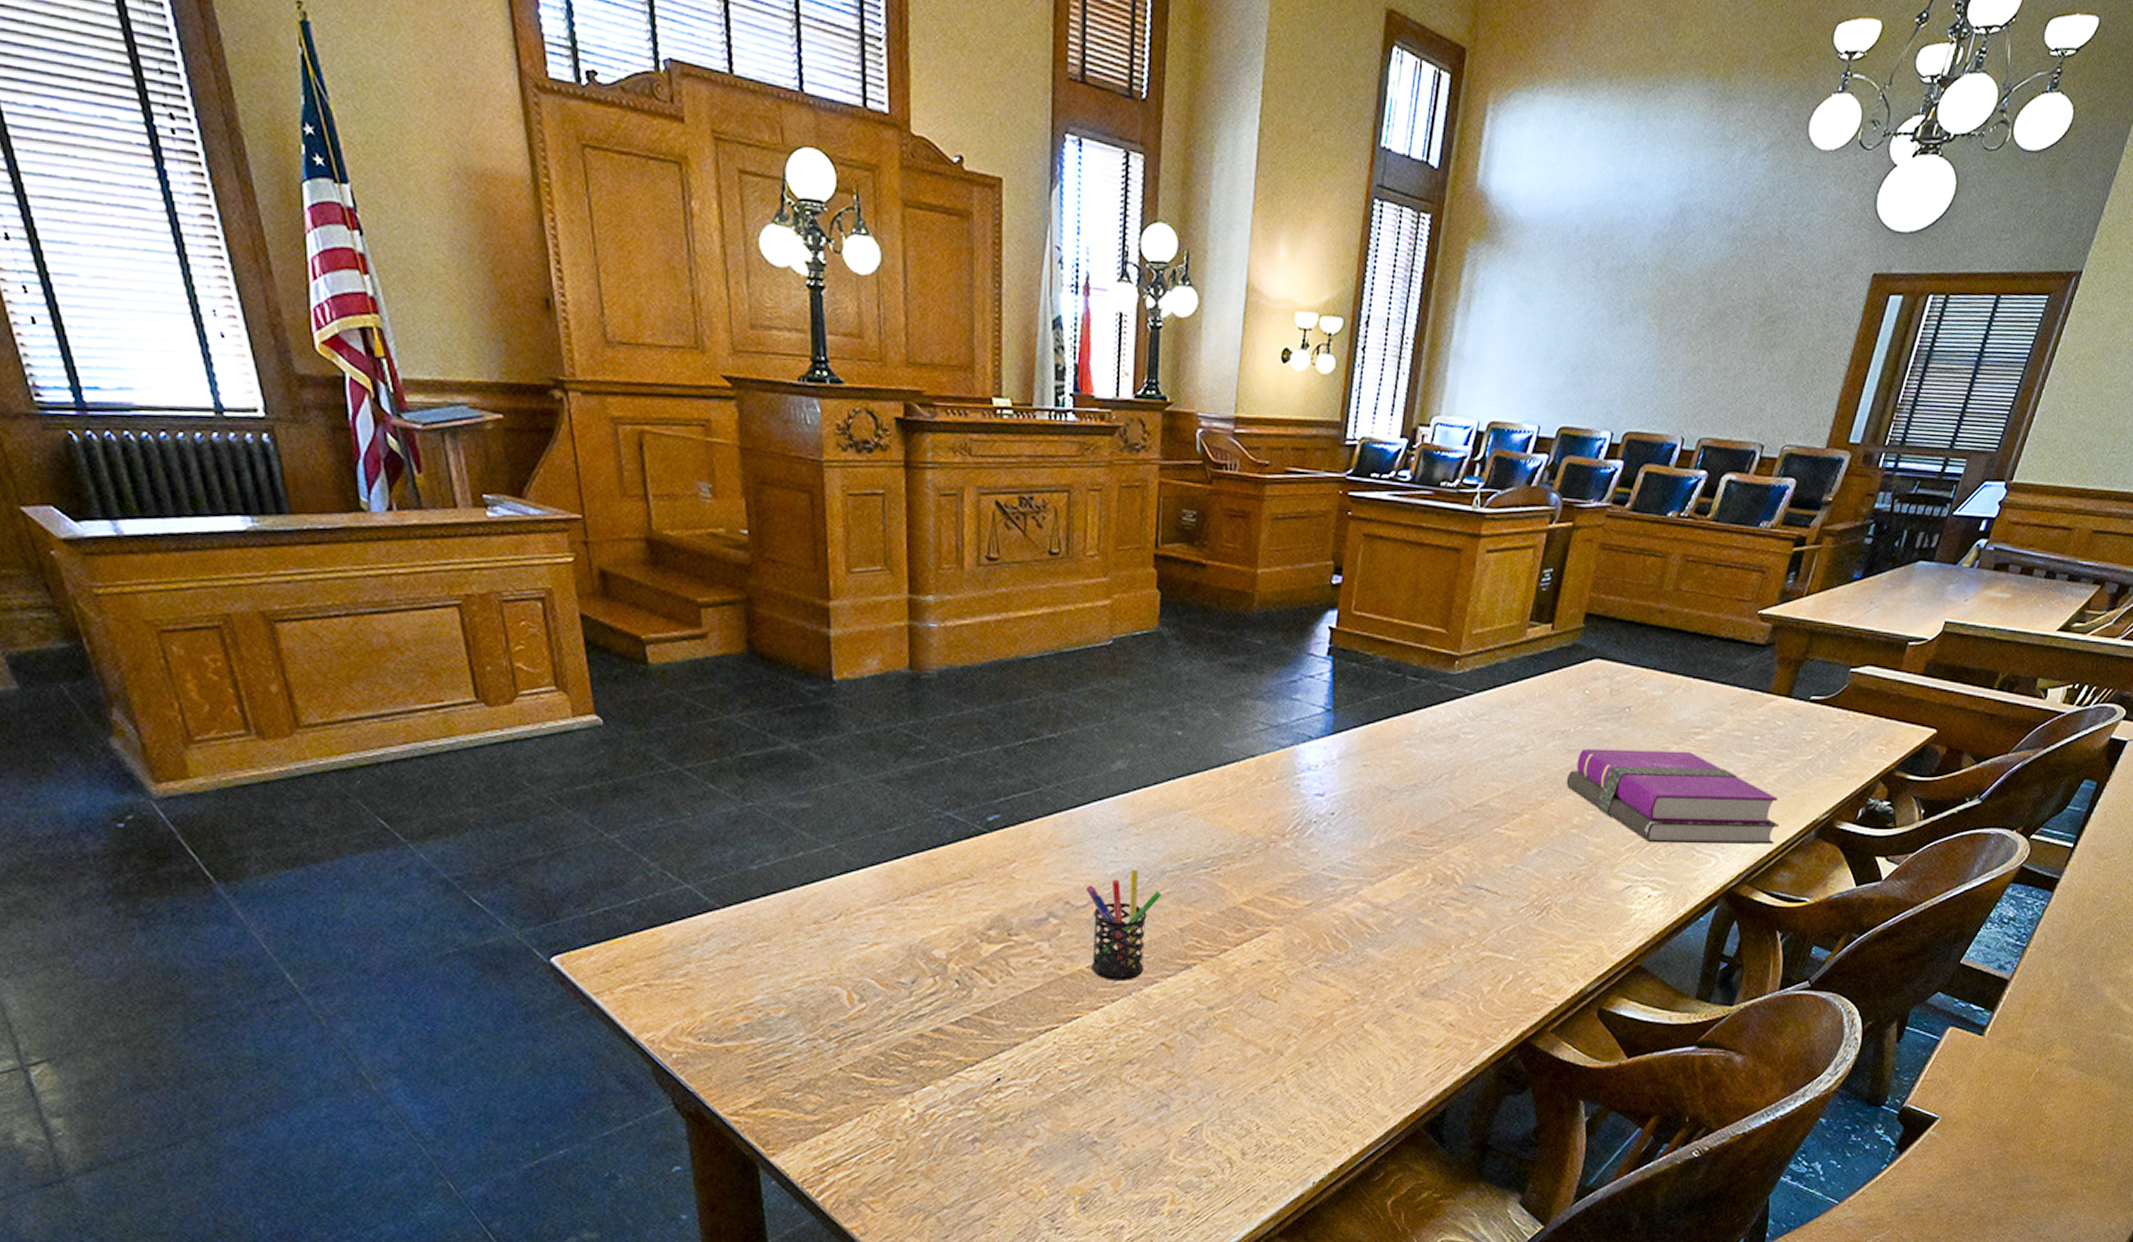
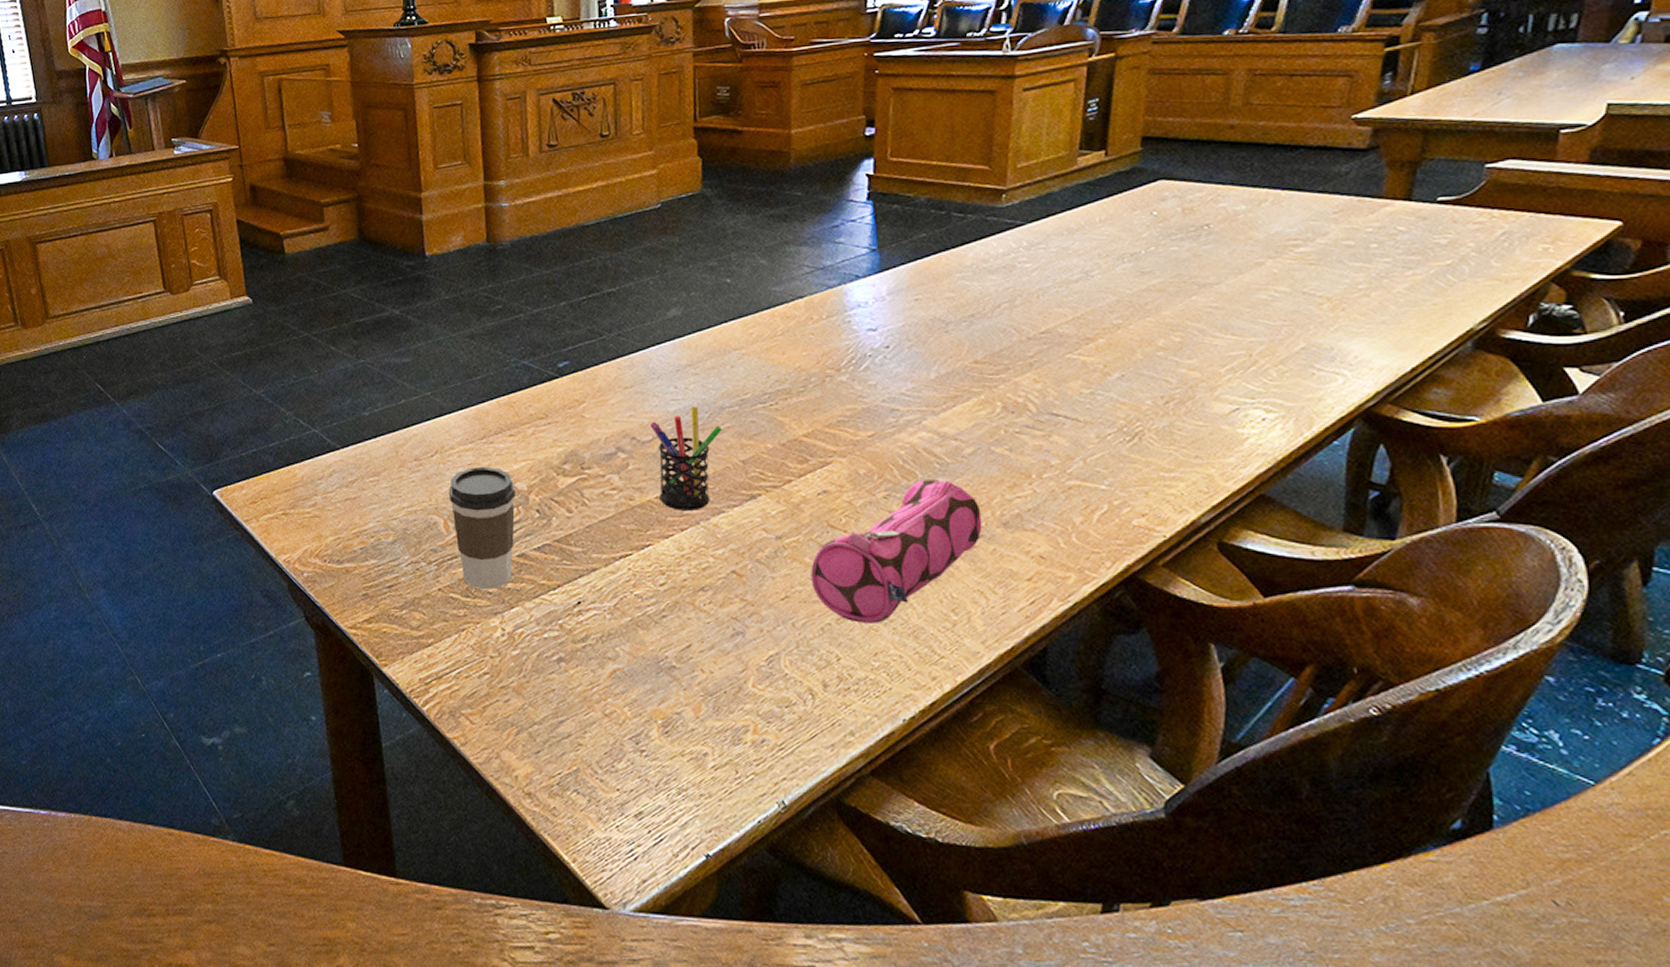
coffee cup: none [853,931,932,1068] -> present [448,466,516,590]
pencil case: none [1239,950,1403,1092] -> present [811,480,982,623]
notebook: present [1566,748,1780,844] -> none [1143,265,1422,363]

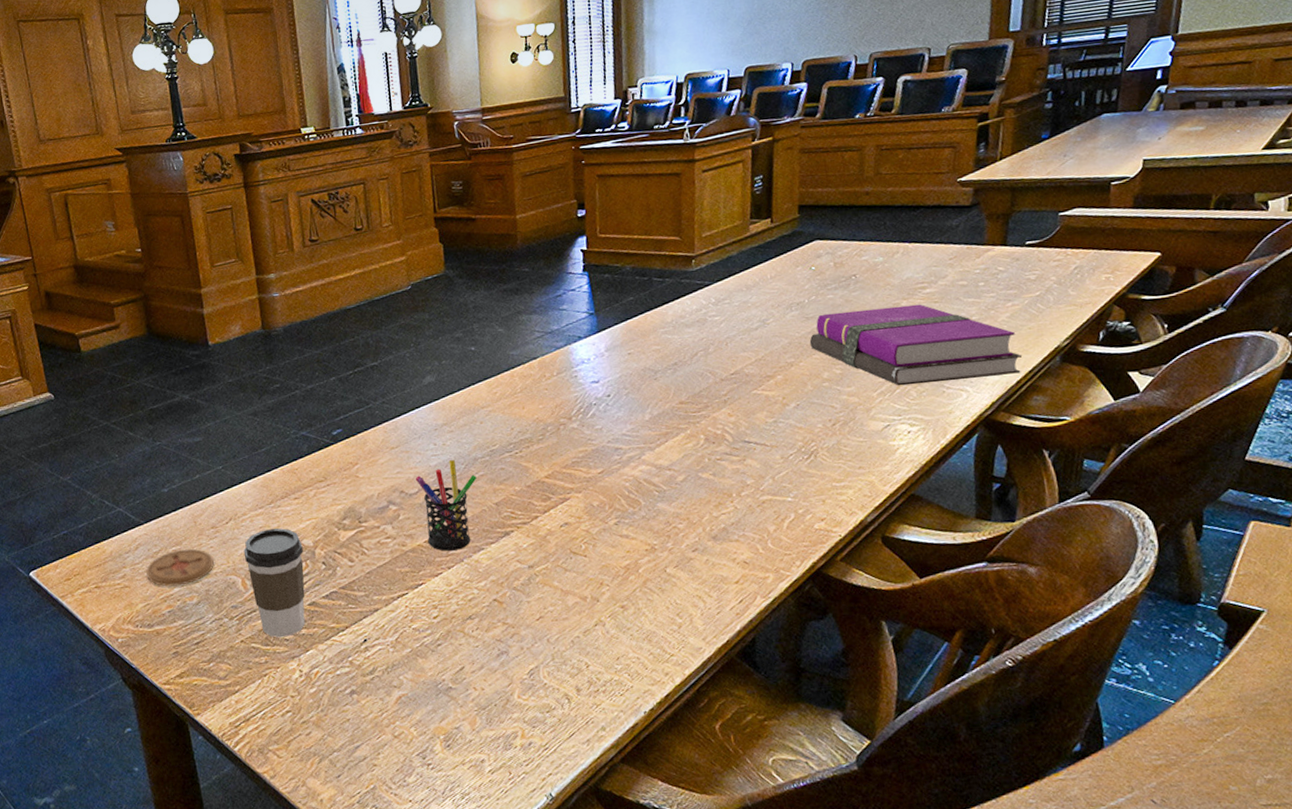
coaster: none [339,481,414,521] -> present [146,548,214,587]
pencil case: present [811,480,982,623] -> none [559,504,697,633]
notebook: none [1143,265,1422,363] -> present [809,304,1023,386]

